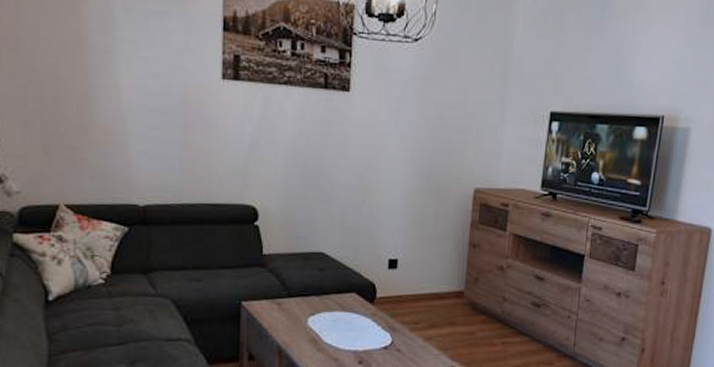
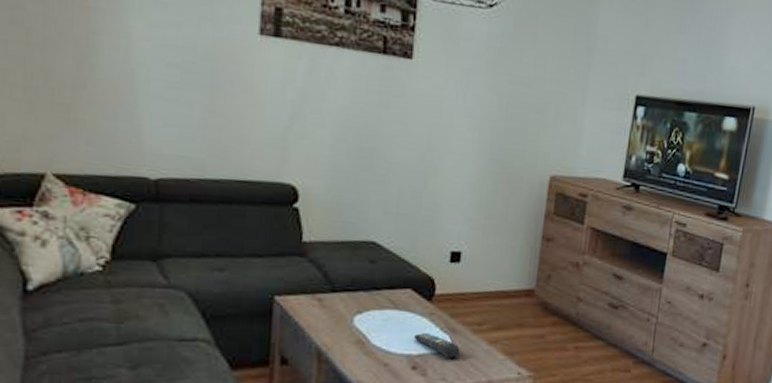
remote control: none [360,332,400,353] -> present [414,333,460,358]

